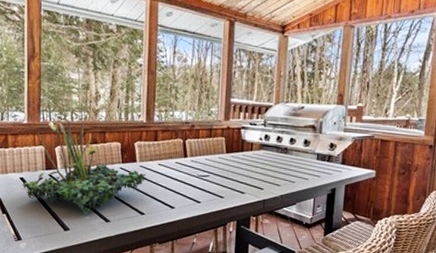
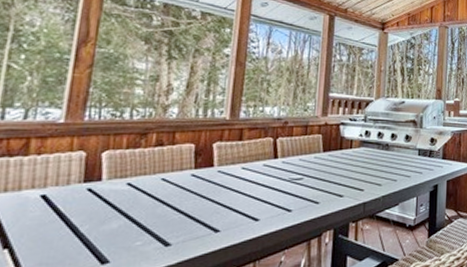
plant: present [22,119,147,215] -> none [42,117,226,240]

